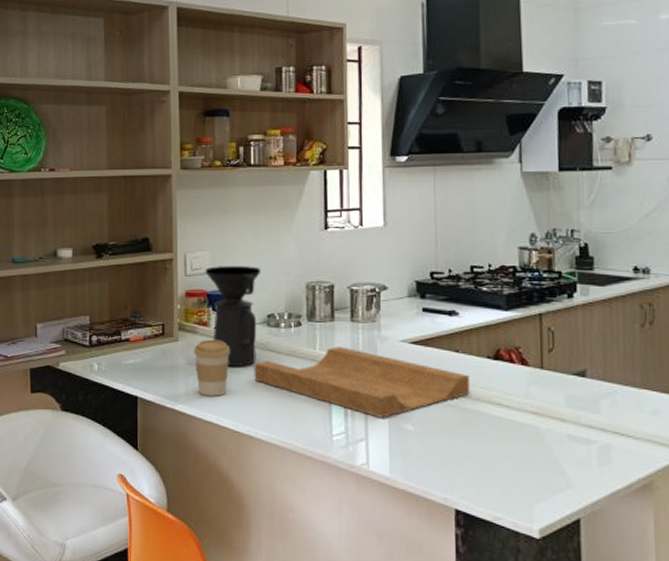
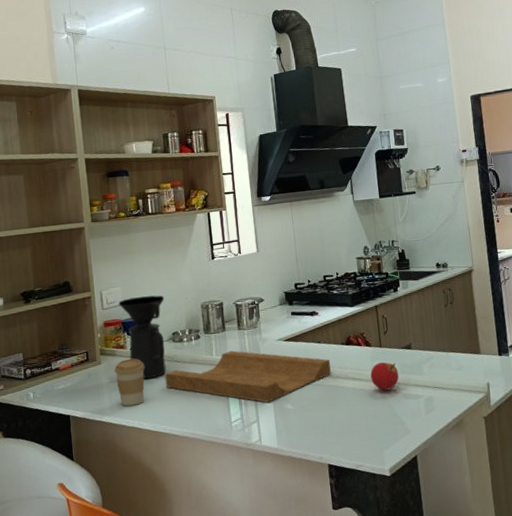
fruit: none [524,389,565,427] -> present [370,362,399,391]

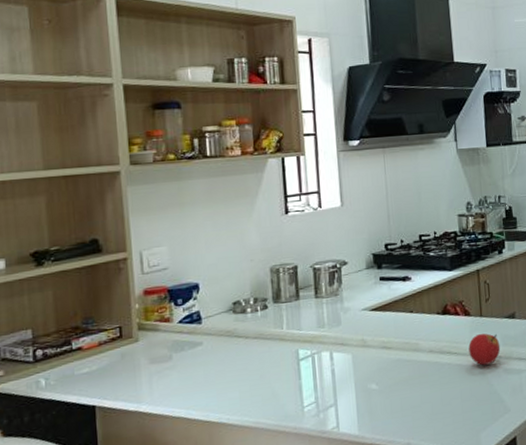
coffee cup: present [114,358,145,406] -> none [156,334,196,393]
coffee maker: present [118,295,166,380] -> none [164,256,224,359]
cutting board: present [165,350,331,403] -> none [222,322,424,383]

